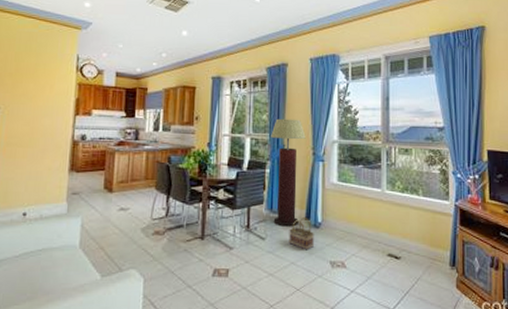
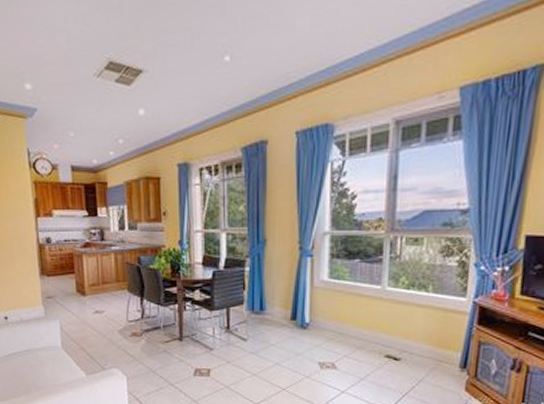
floor lamp: present [271,118,306,227] -> none [249,208,291,328]
basket: present [289,217,314,250] -> none [273,318,301,351]

